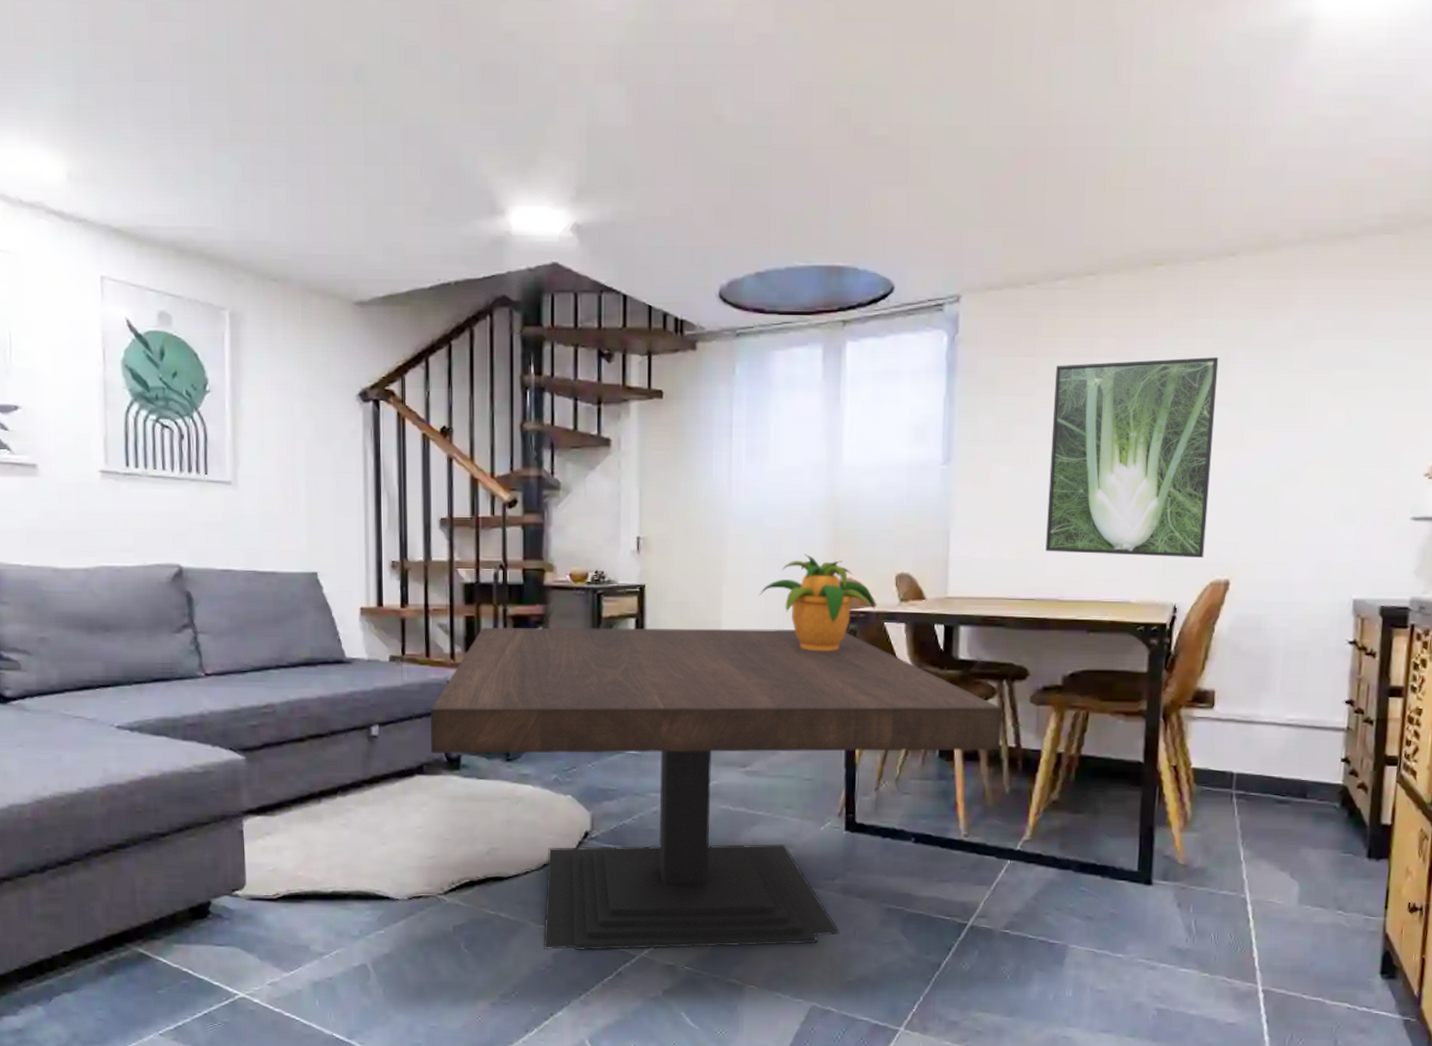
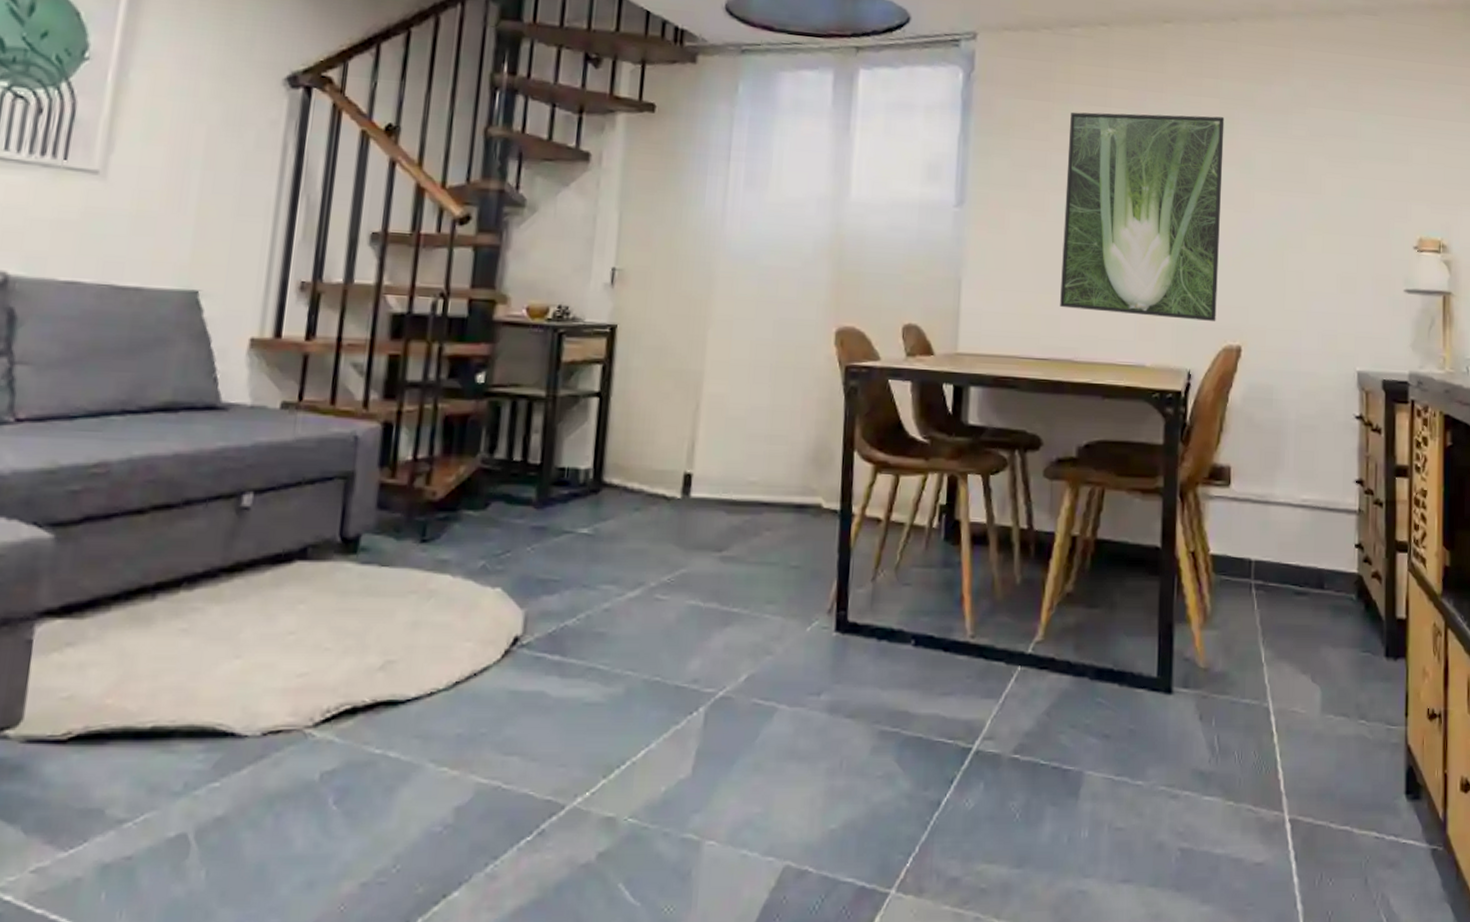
coffee table: present [429,626,1002,950] -> none [321,368,1014,801]
potted plant: present [758,554,875,651] -> none [749,297,880,411]

